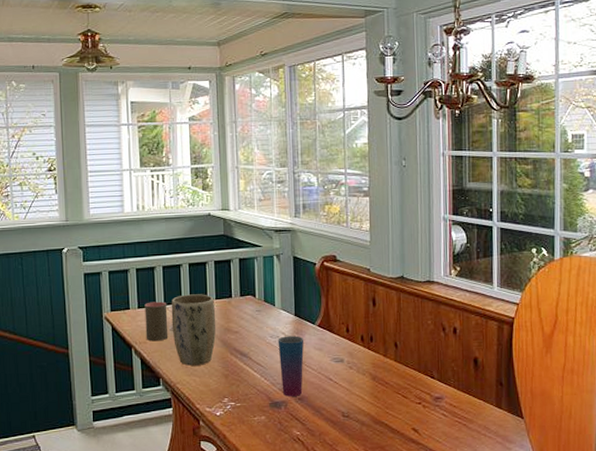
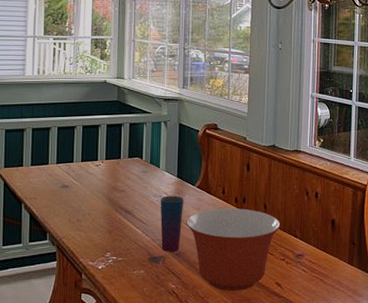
cup: present [144,301,169,341] -> none [36,160,59,197]
plant pot: present [171,294,216,366] -> none [62,154,105,221]
mixing bowl: none [308,348,415,438] -> present [186,208,281,291]

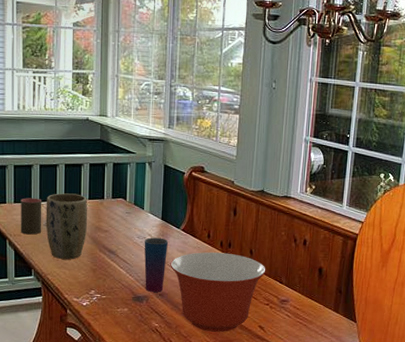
cup: none [36,160,59,197] -> present [20,197,42,235]
plant pot: none [62,154,105,221] -> present [45,193,88,259]

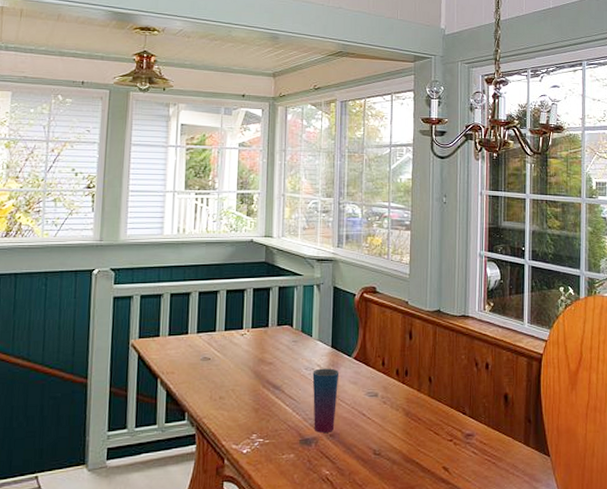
cup: present [20,197,42,235] -> none [174,329,200,372]
plant pot: present [45,193,88,259] -> none [203,322,251,399]
mixing bowl: present [170,252,266,332] -> none [341,382,447,478]

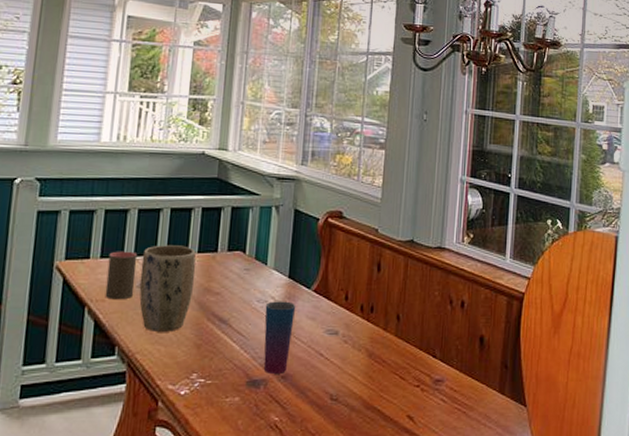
cup: none [174,329,200,372] -> present [105,251,138,300]
plant pot: none [203,322,251,399] -> present [139,245,196,332]

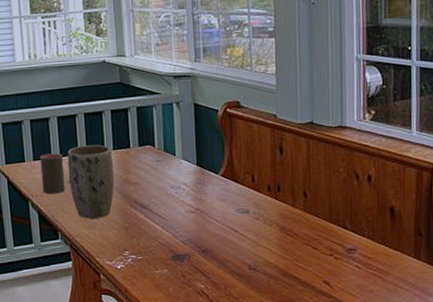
cup: present [263,301,296,374] -> none [179,186,207,249]

